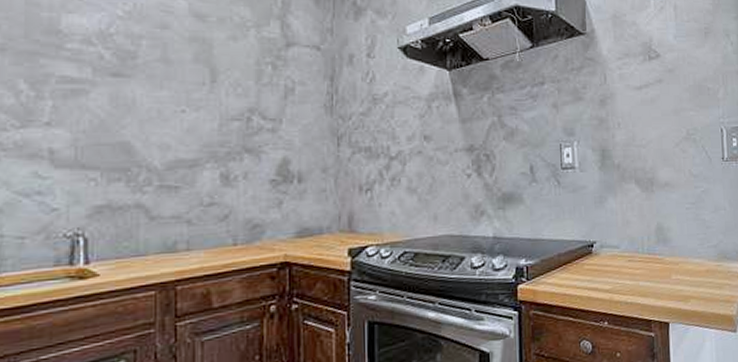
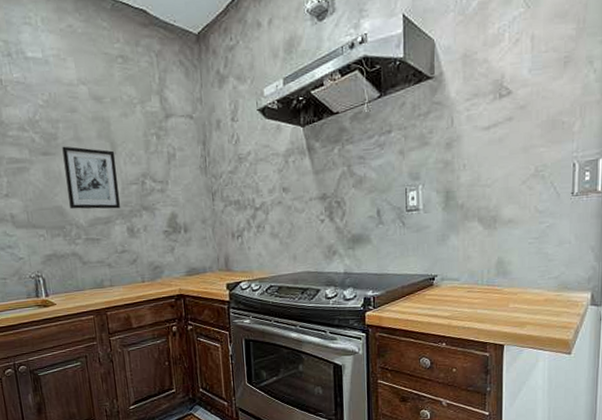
wall art: none [142,67,215,149] -> present [62,146,120,209]

